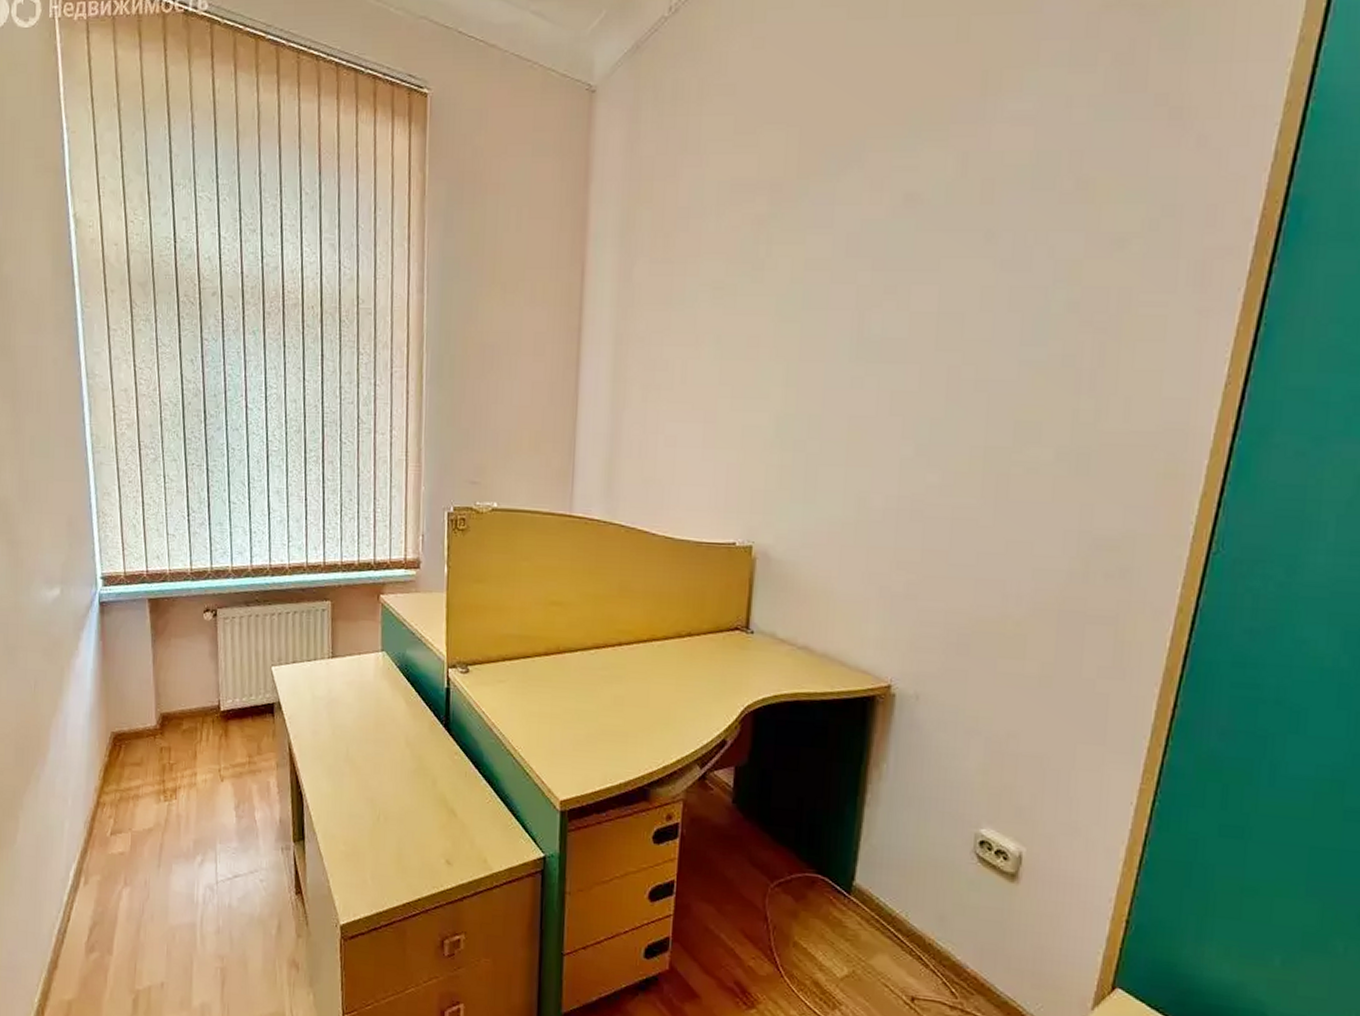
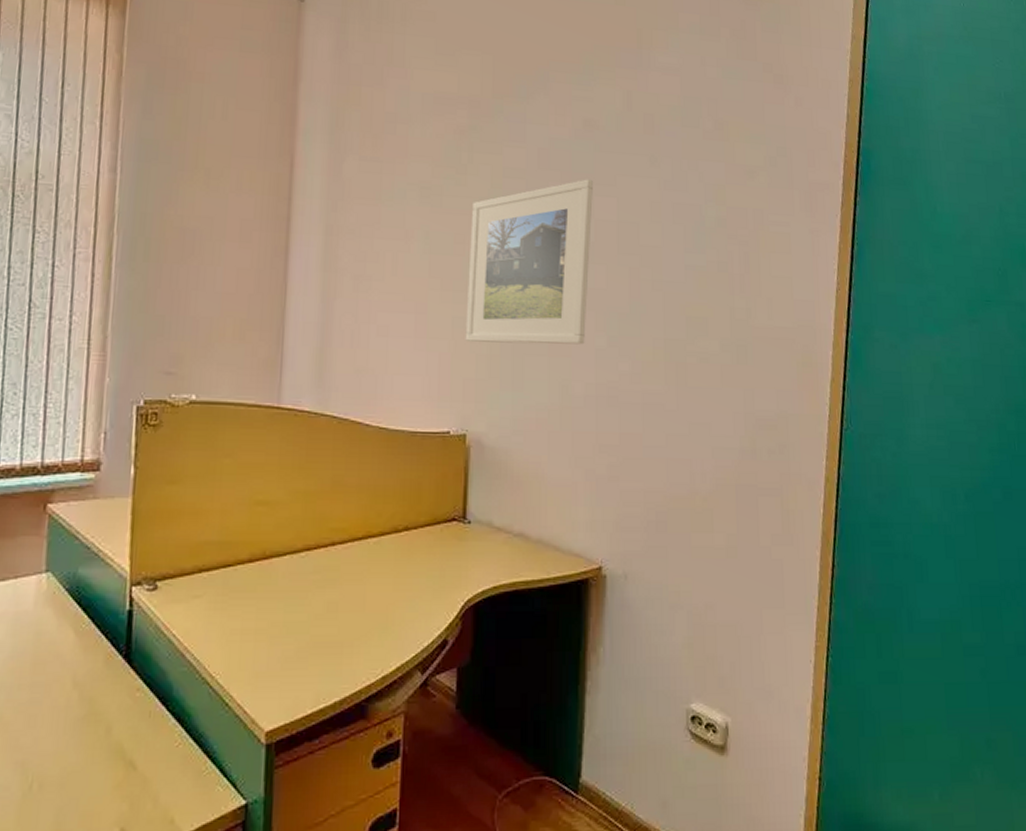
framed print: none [755,265,911,454] -> present [465,179,593,345]

